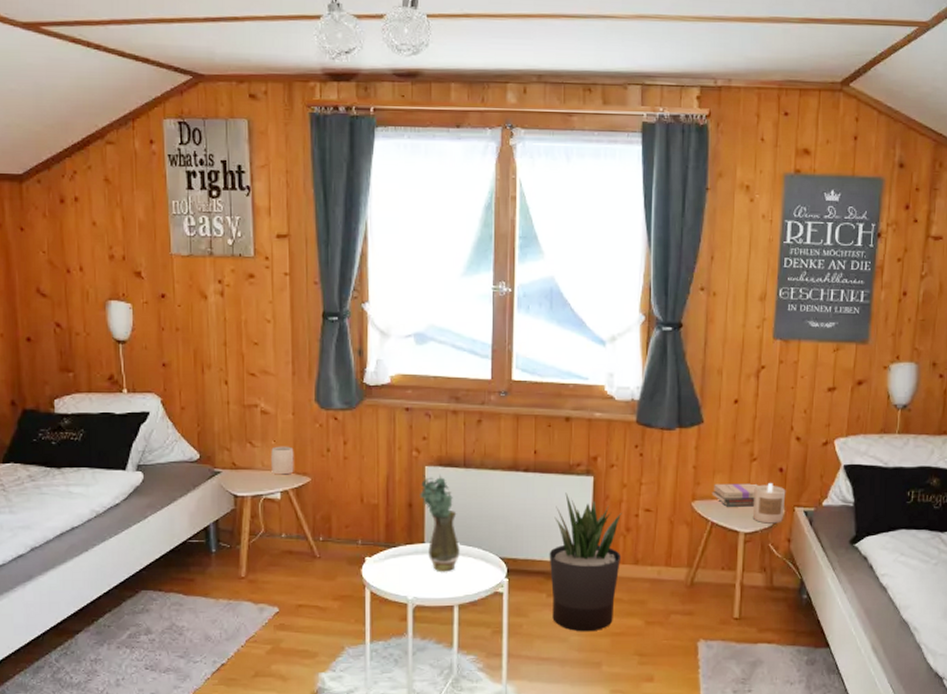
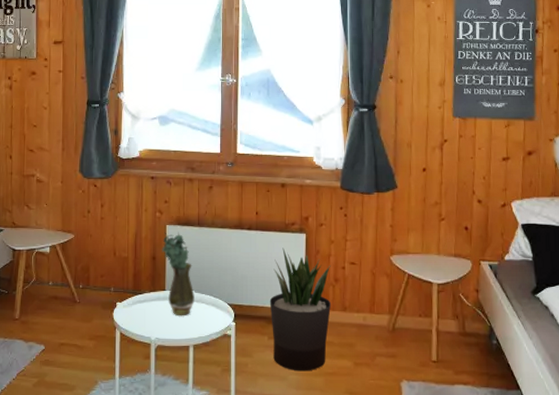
mug: present [270,446,294,475] -> none [42,208,61,232]
books: present [711,483,758,507] -> none [407,240,447,261]
candle: present [753,483,786,524] -> none [444,240,472,276]

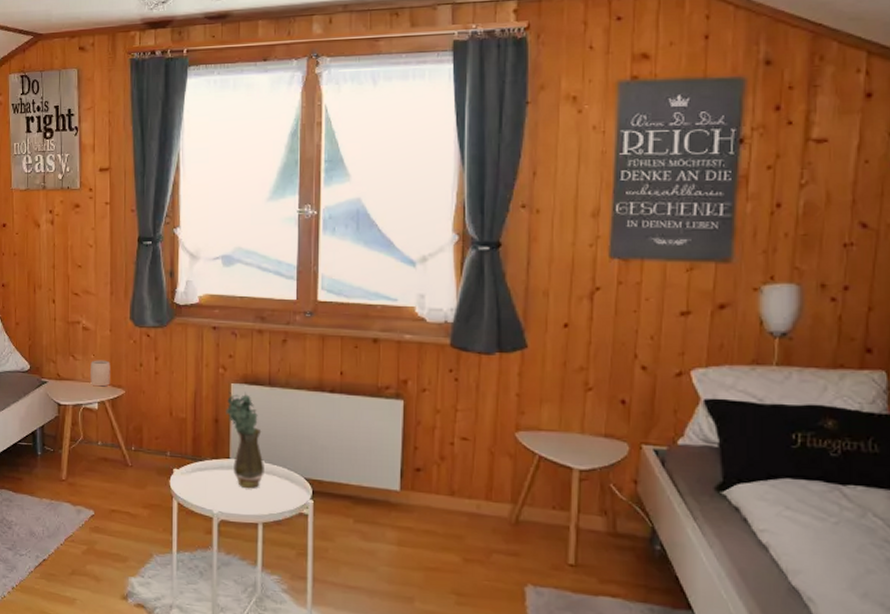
mug: none [42,208,61,232] -> present [89,360,110,387]
planter: present [269,248,331,371] -> none [356,415,435,564]

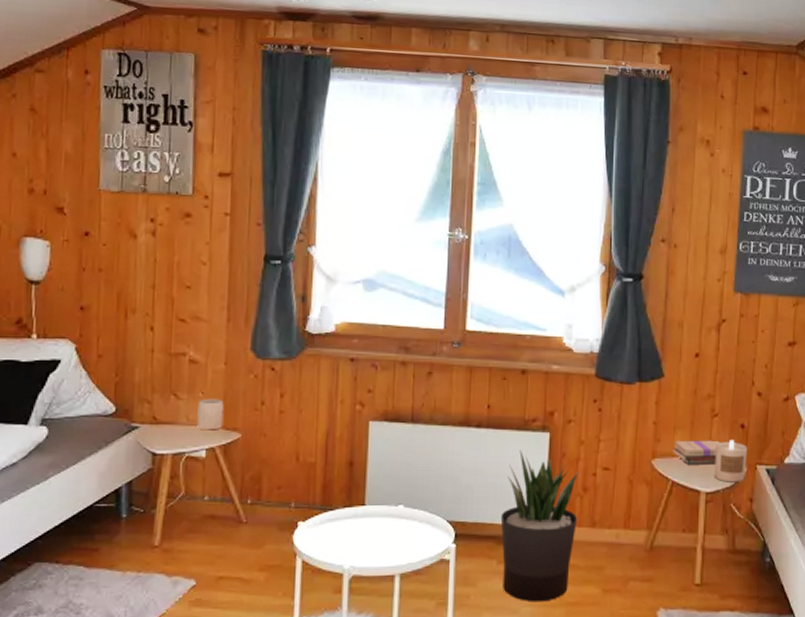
vase: present [226,391,264,489] -> none [362,430,404,538]
planter: none [356,415,435,564] -> present [500,450,579,602]
books: none [538,414,595,441] -> present [672,440,719,465]
candle: none [590,416,630,462] -> present [715,440,748,482]

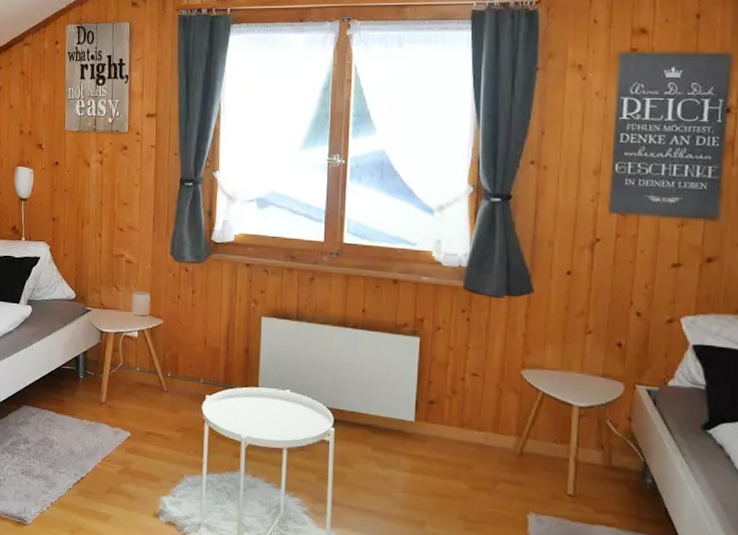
planter: present [500,450,579,602] -> none [374,351,448,490]
books: present [672,440,719,465] -> none [542,353,594,381]
candle: present [715,440,748,482] -> none [589,358,625,400]

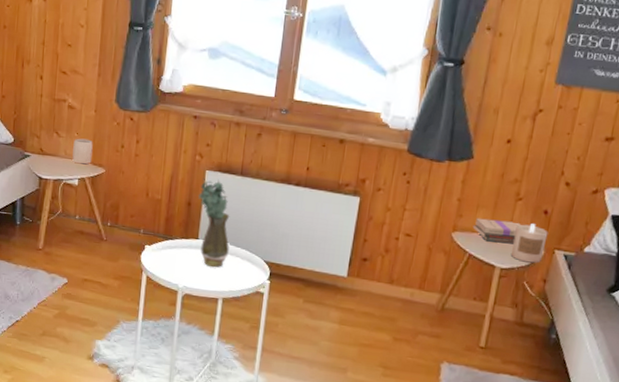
vase: none [256,324,290,416] -> present [198,177,230,268]
books: none [542,353,594,381] -> present [472,218,520,244]
candle: none [589,358,625,400] -> present [511,224,548,263]

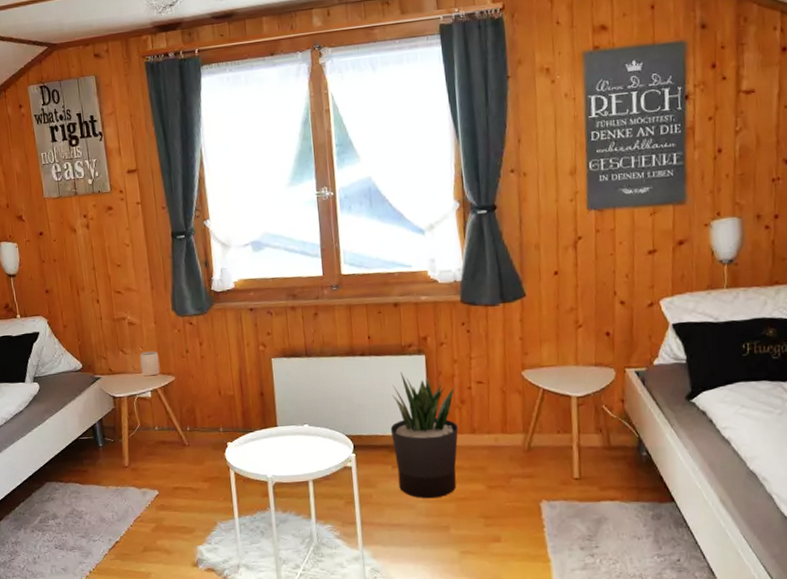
vase: present [198,177,230,268] -> none [269,364,310,452]
planter: none [306,209,383,339] -> present [390,372,458,499]
books: present [472,218,520,244] -> none [540,349,586,374]
candle: present [511,224,548,263] -> none [582,347,615,386]

